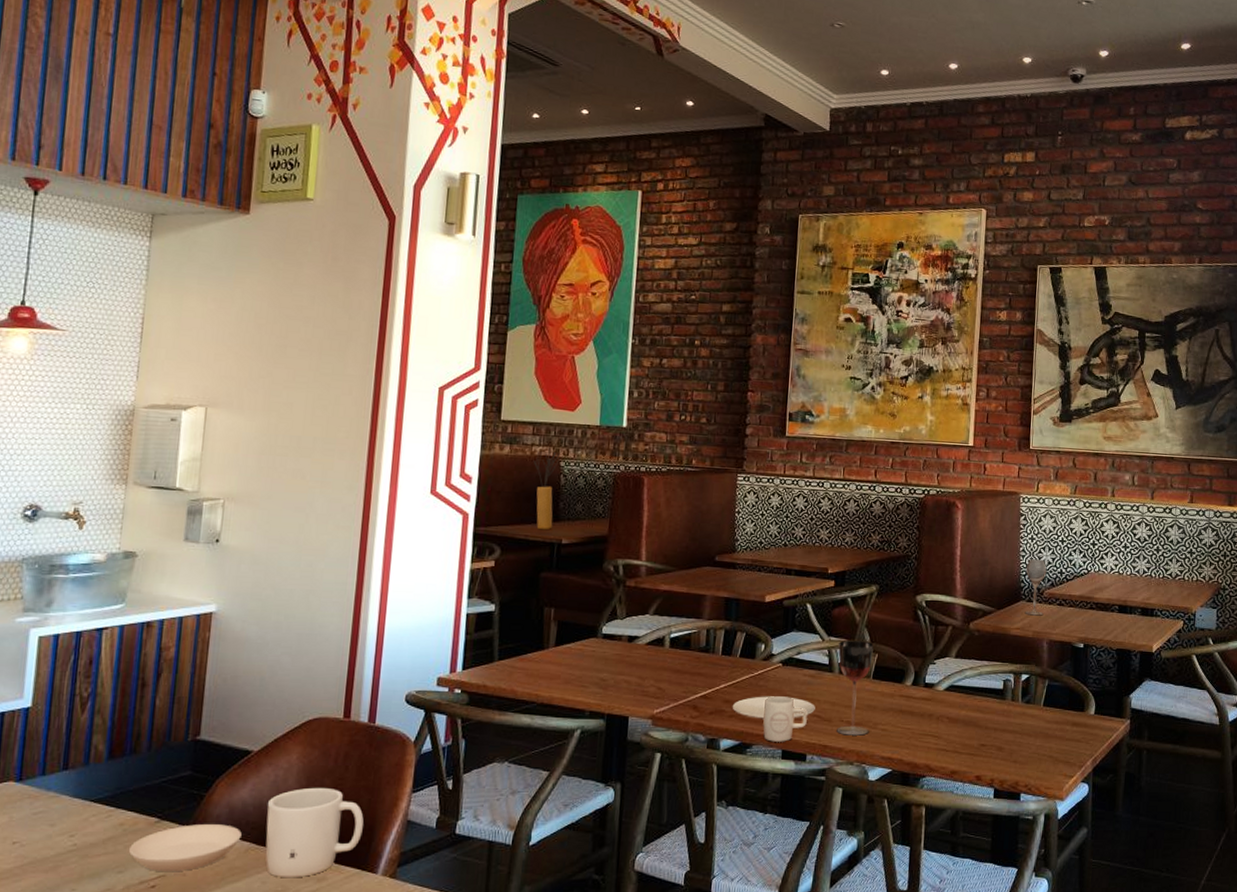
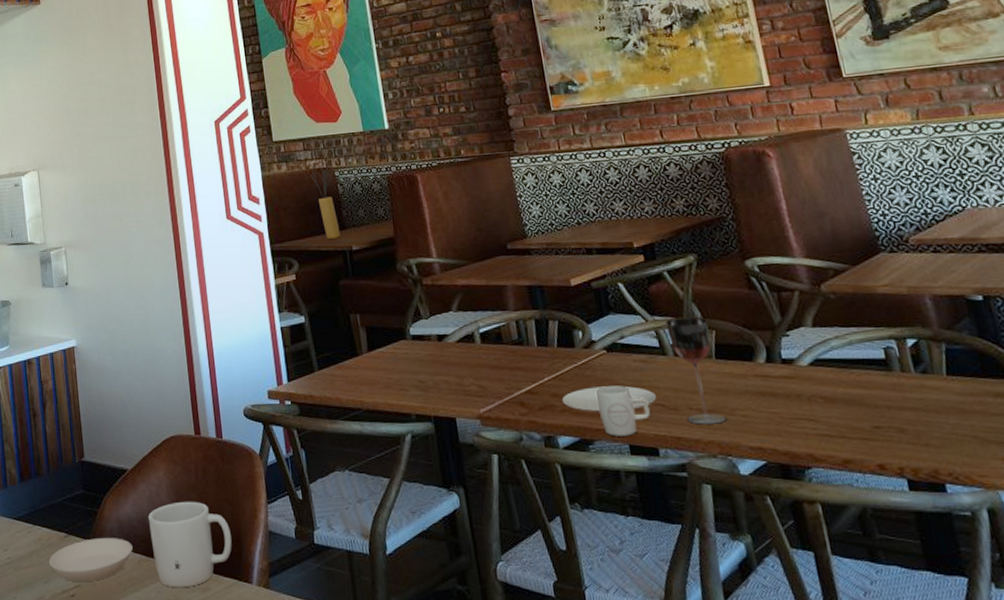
wineglass: present [1024,559,1047,616] -> none [876,201,916,269]

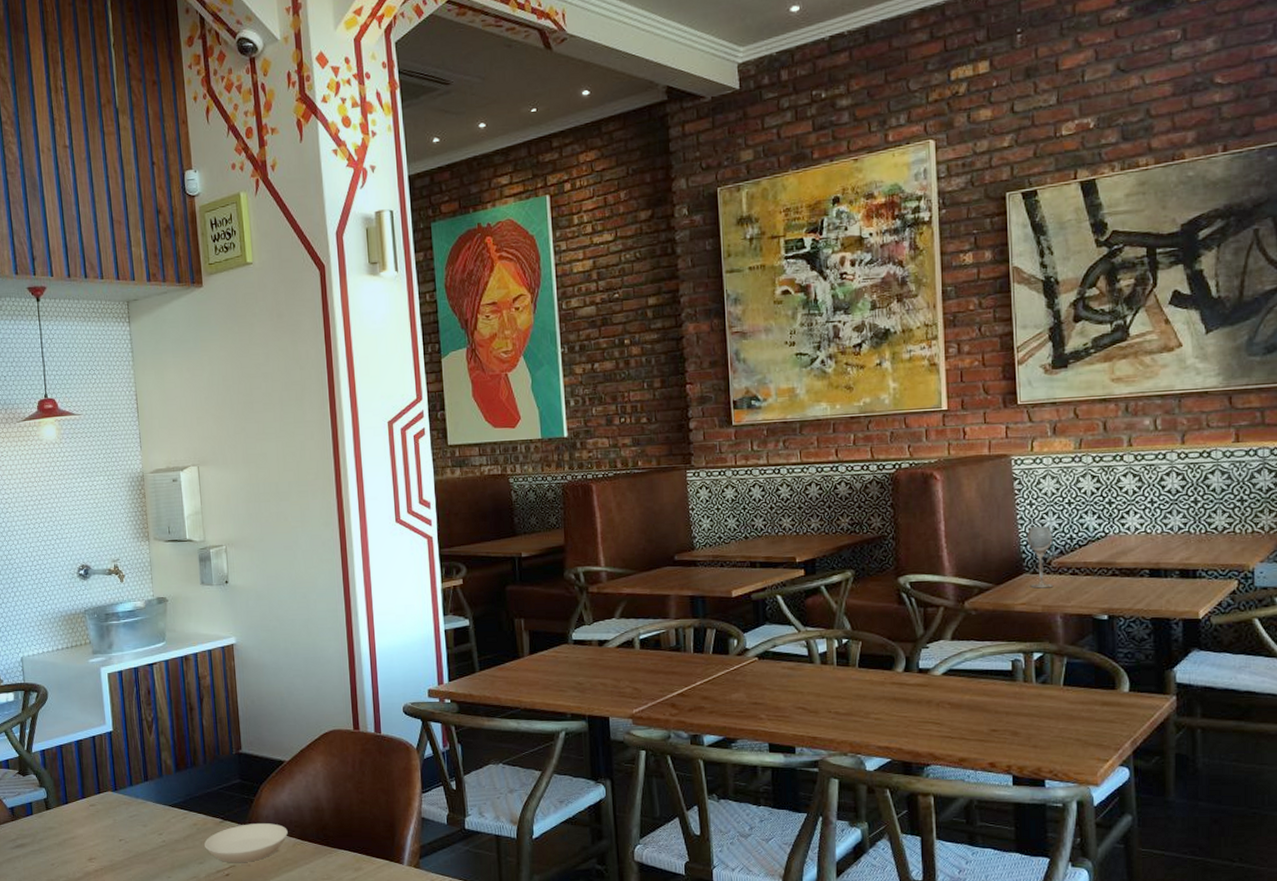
mug: present [147,501,232,588] -> none [303,790,385,868]
vase: present [309,160,341,240] -> none [483,467,511,546]
plate: present [561,386,656,413] -> none [711,690,799,715]
mug: present [596,385,651,437] -> none [744,690,792,737]
wineglass: present [665,316,727,425] -> none [817,628,861,726]
wineglass: none [876,201,916,269] -> present [1026,526,1054,589]

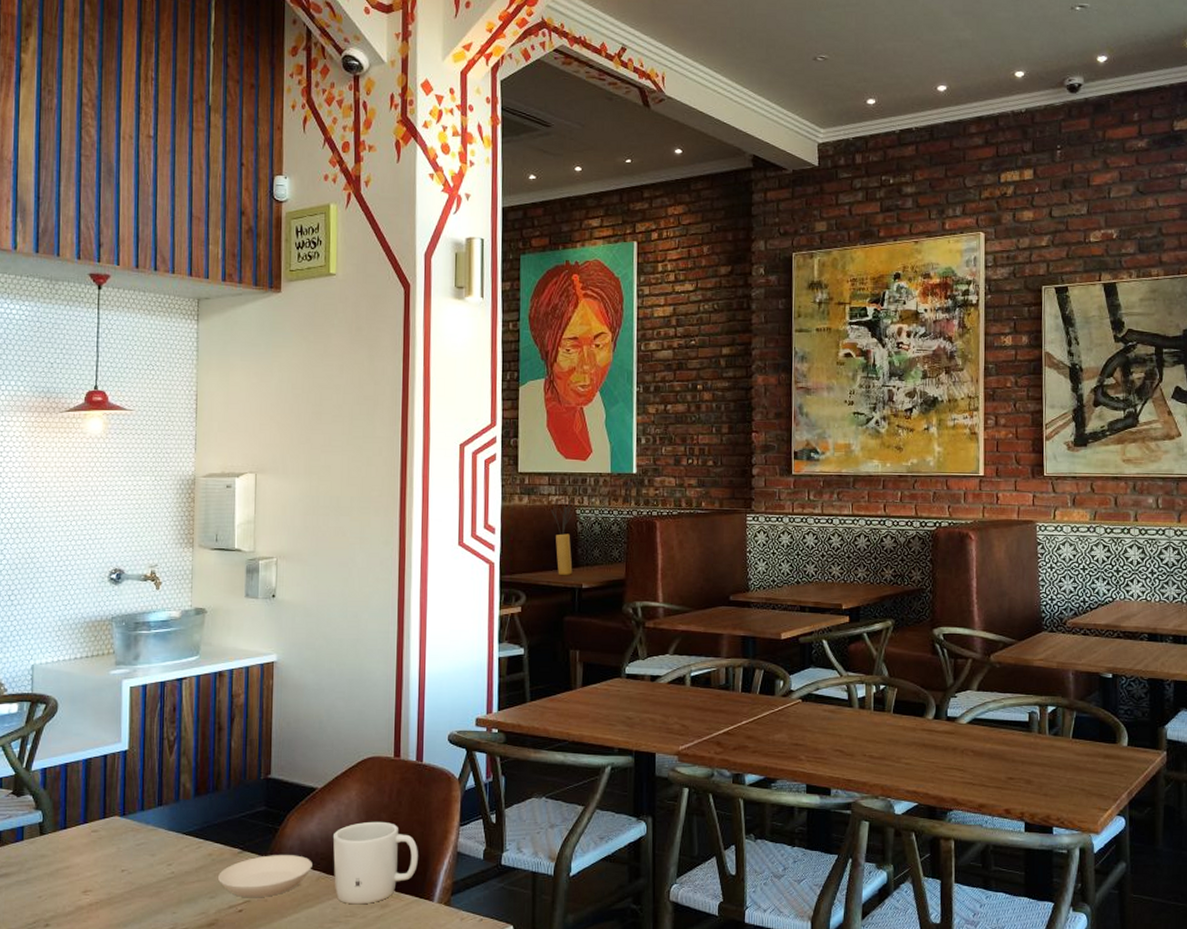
mug: none [303,790,385,868] -> present [332,821,418,905]
vase: none [483,467,511,546] -> present [550,497,576,576]
wineglass: present [1026,526,1054,589] -> none [1046,588,1069,646]

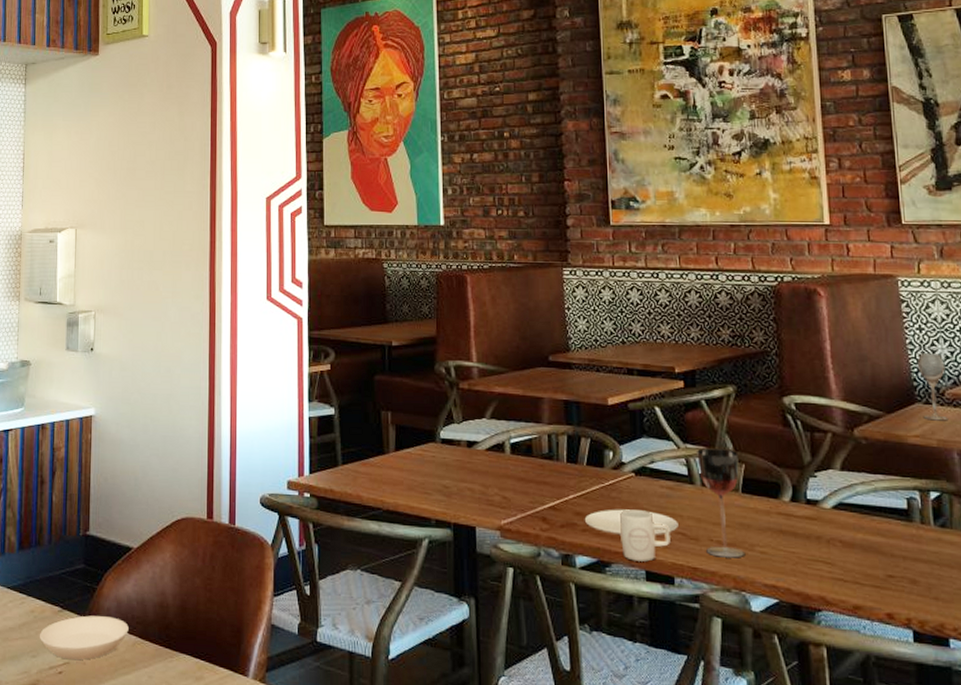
mug: present [332,821,418,905] -> none [148,585,232,675]
vase: present [550,497,576,576] -> none [357,250,383,333]
plate: none [754,732,837,755] -> present [584,509,678,536]
mug: none [786,732,830,778] -> present [620,509,670,563]
wineglass: none [857,674,893,770] -> present [697,447,746,558]
wineglass: none [1046,588,1069,646] -> present [917,353,949,421]

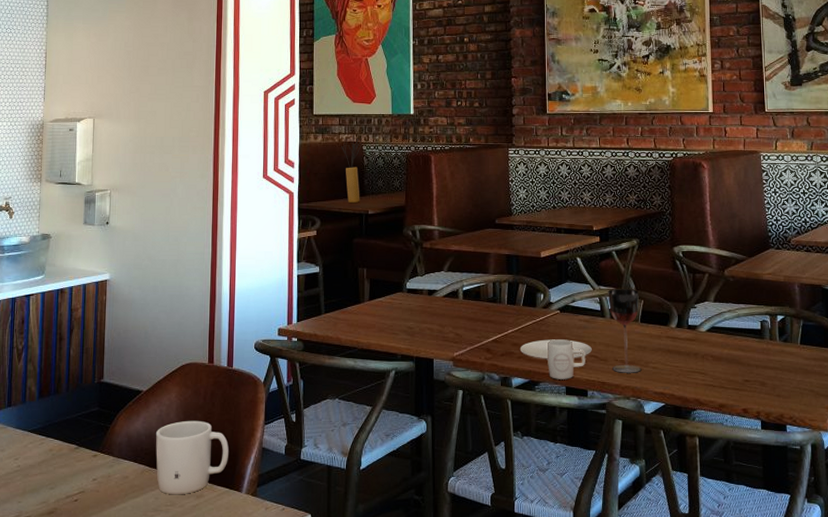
saucer: present [40,615,129,660] -> none [58,450,138,489]
mug: none [148,585,232,675] -> present [155,420,229,495]
vase: none [357,250,383,333] -> present [341,135,362,204]
wineglass: present [917,353,949,421] -> none [772,211,793,262]

